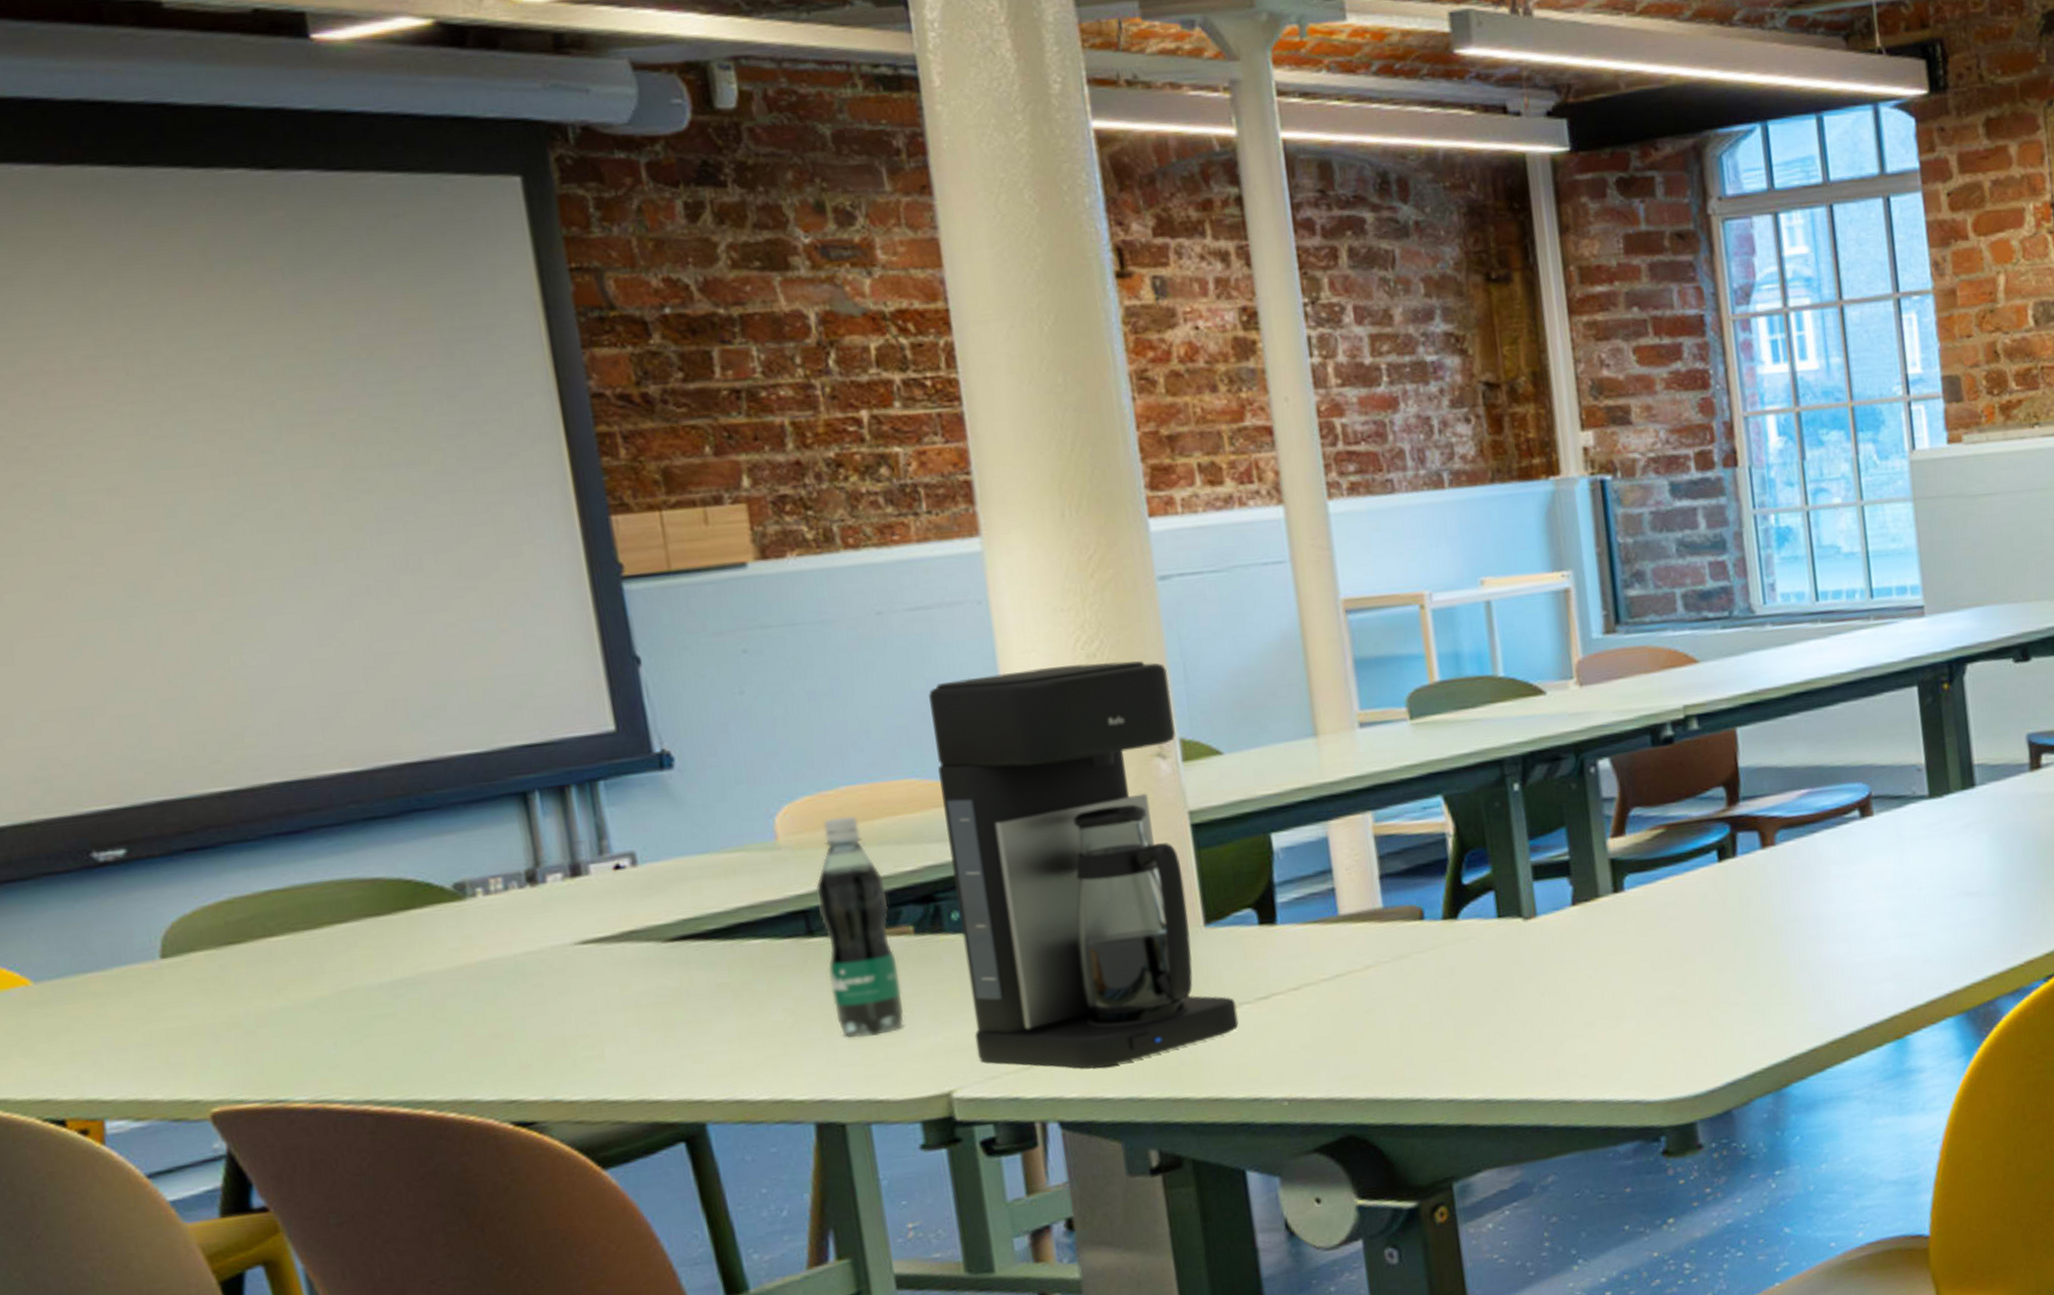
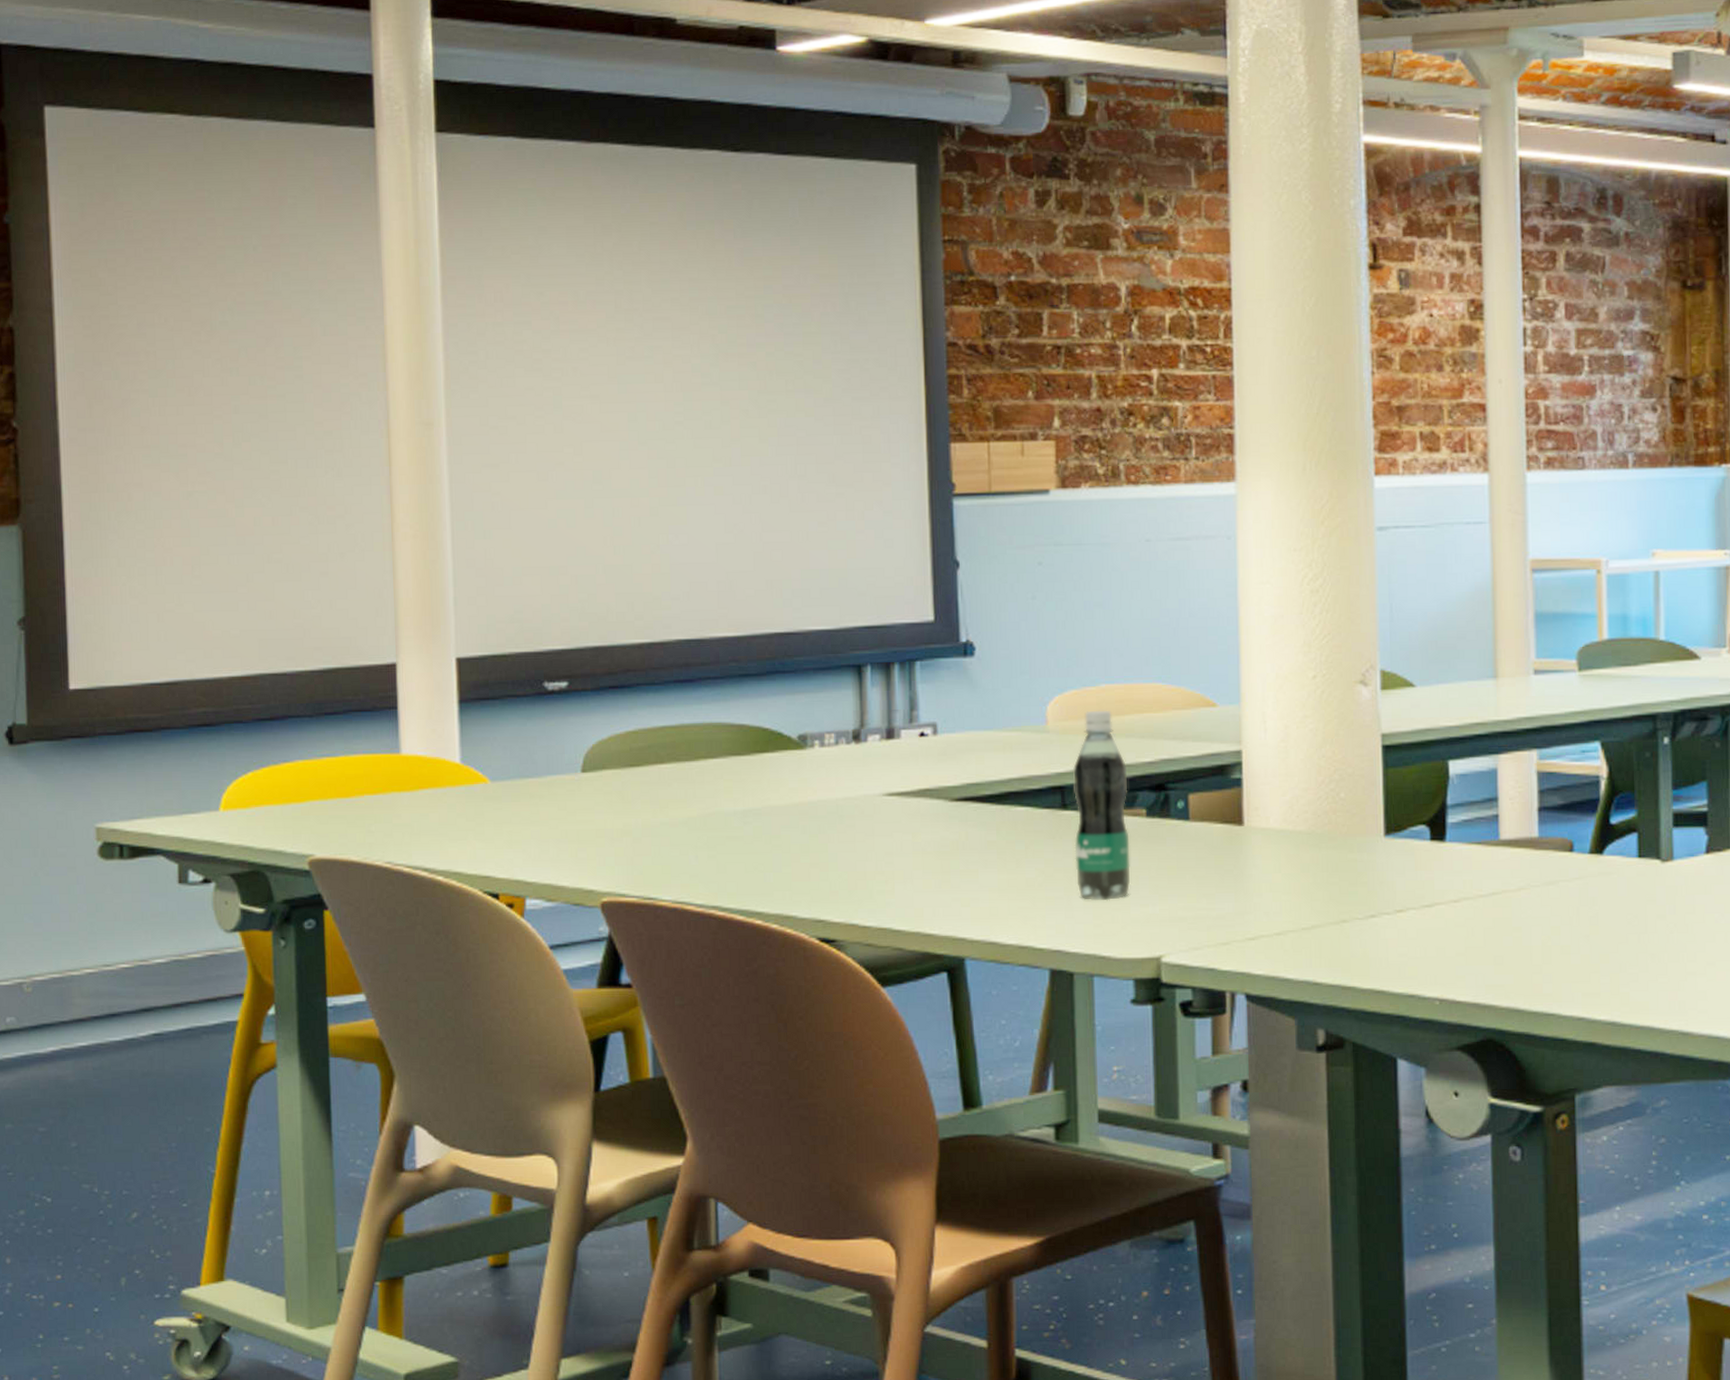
coffee maker: present [929,661,1239,1068] -> none [1180,597,1404,951]

